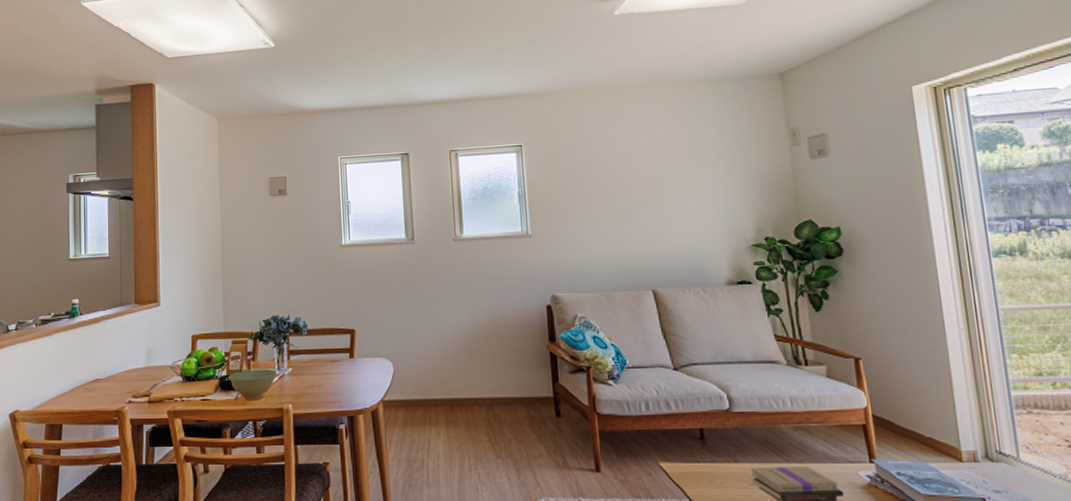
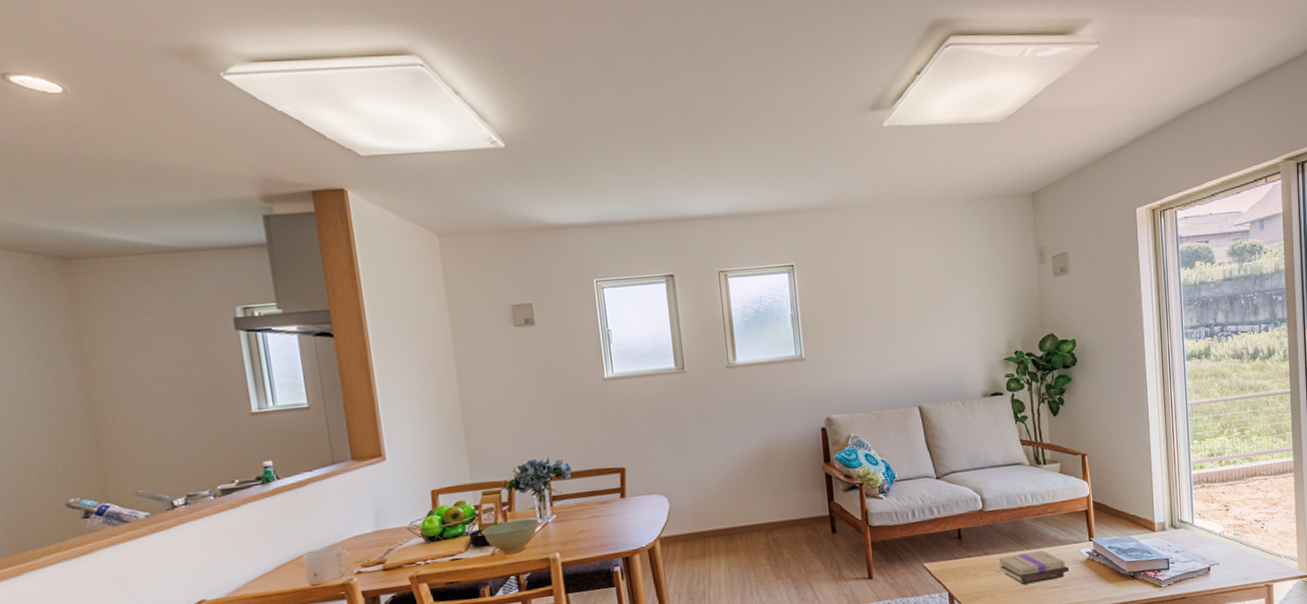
mug: none [90,376,126,409] -> present [301,545,352,586]

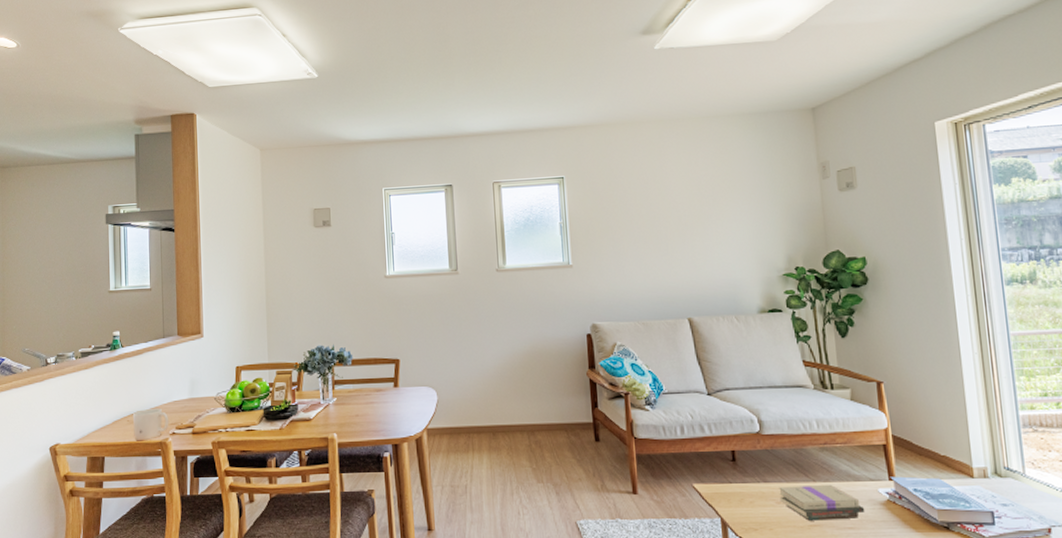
bowl: present [482,518,539,555] -> none [273,399,322,431]

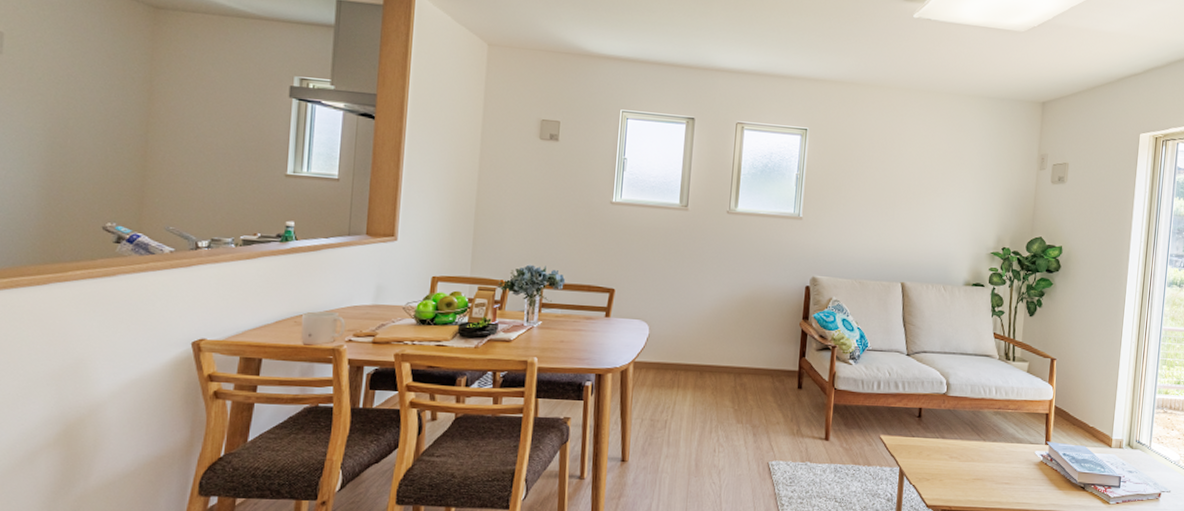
books: present [778,485,866,521] -> none [953,443,1022,476]

